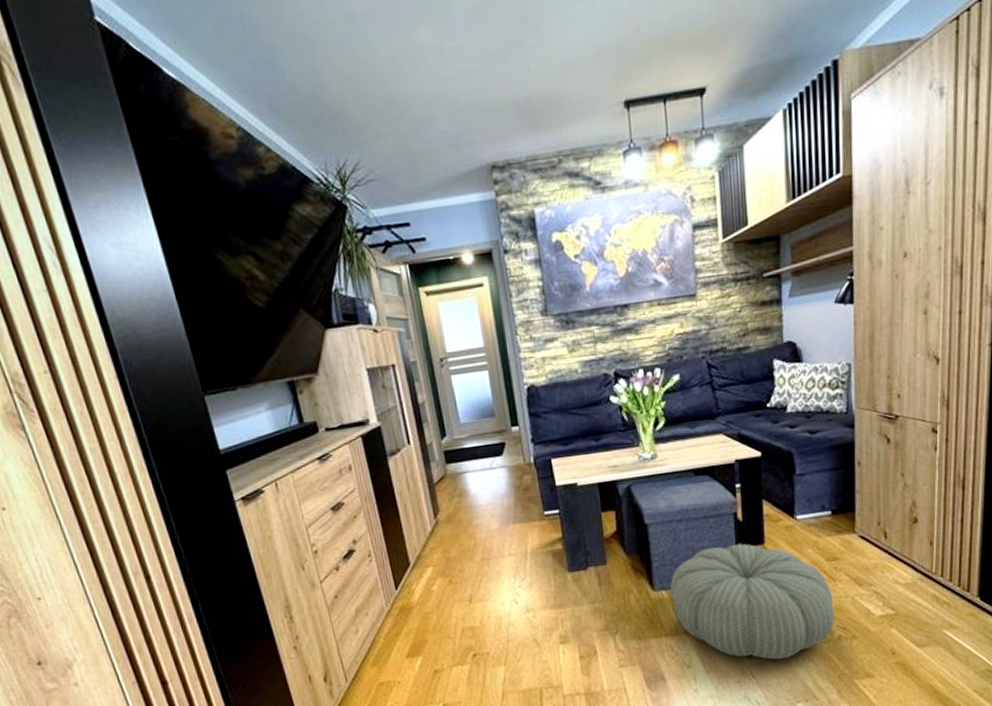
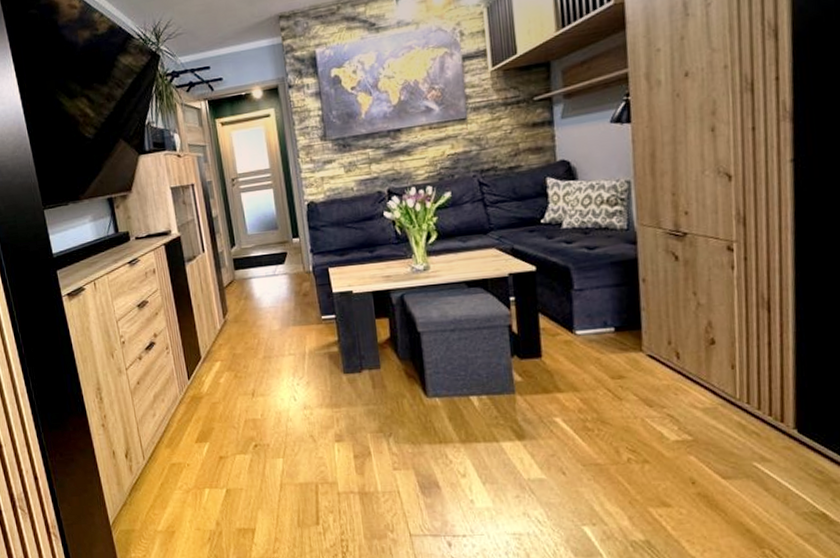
pouf: present [670,544,835,660] -> none [443,356,623,478]

